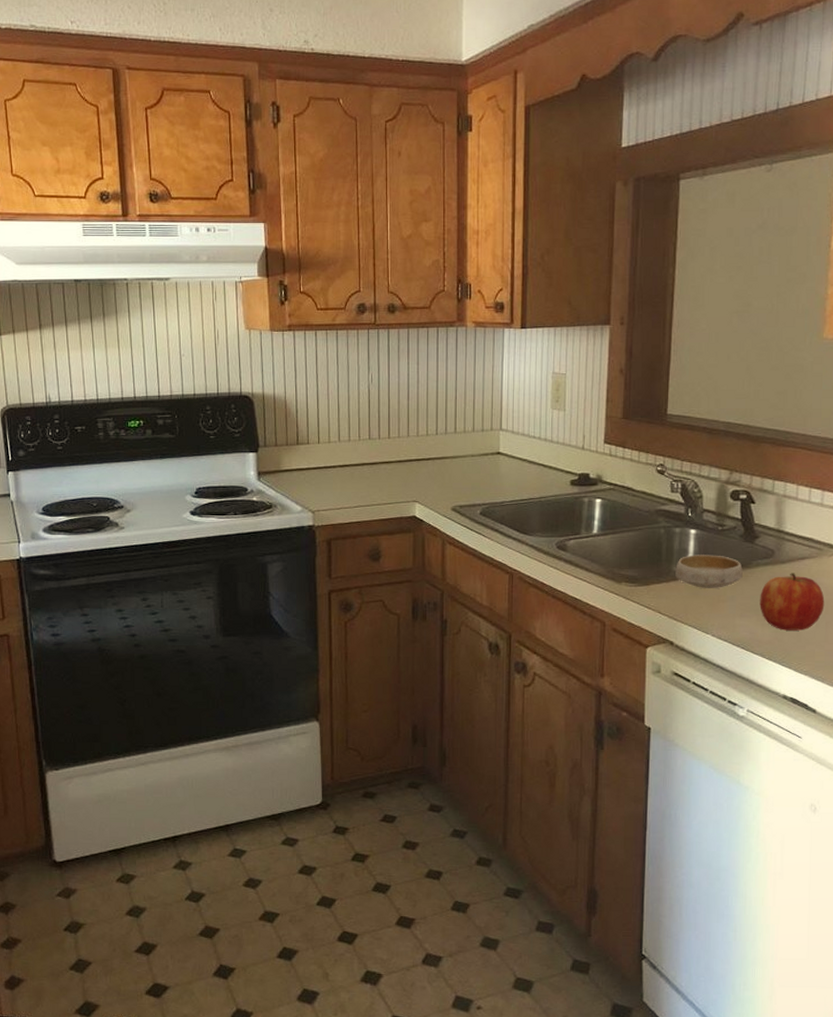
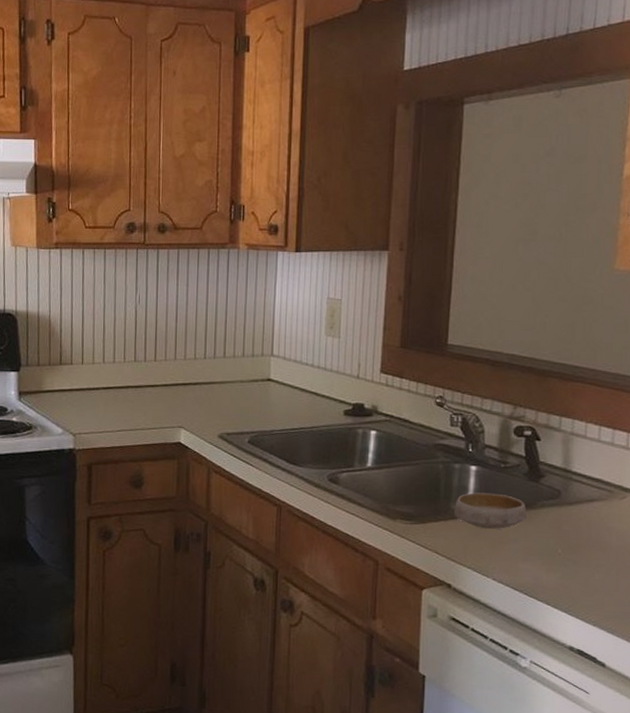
apple: present [759,573,825,631] -> none [544,515,615,578]

